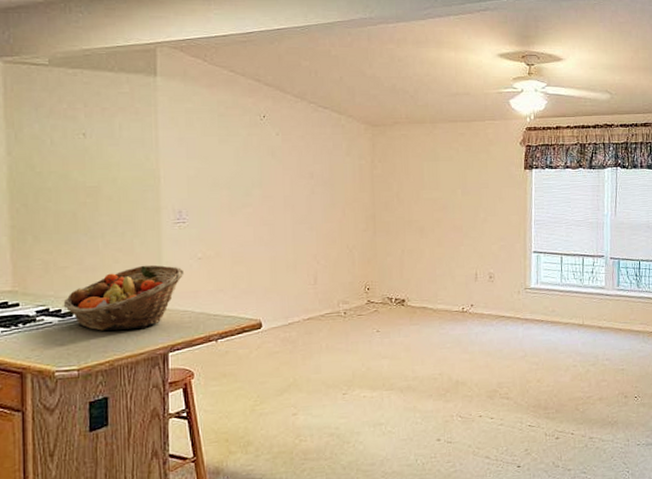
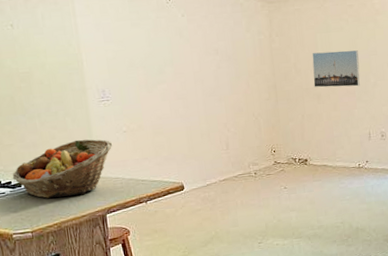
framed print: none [417,181,469,222] -> present [312,50,360,88]

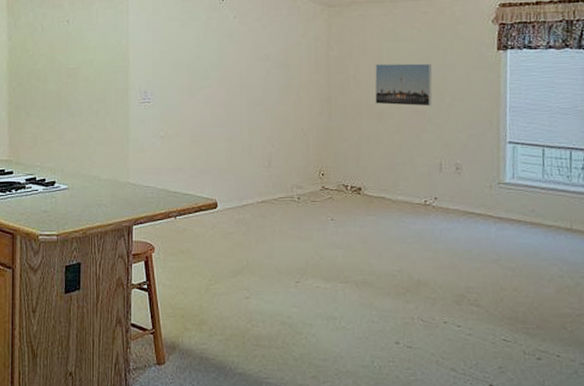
fruit basket: present [12,139,113,199] -> none [47,141,148,202]

